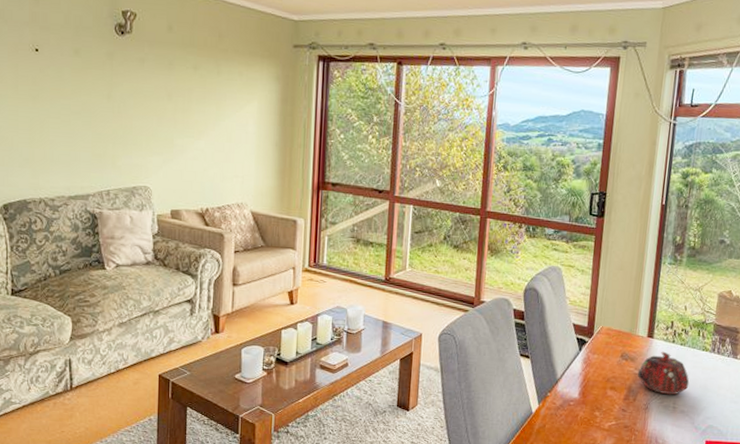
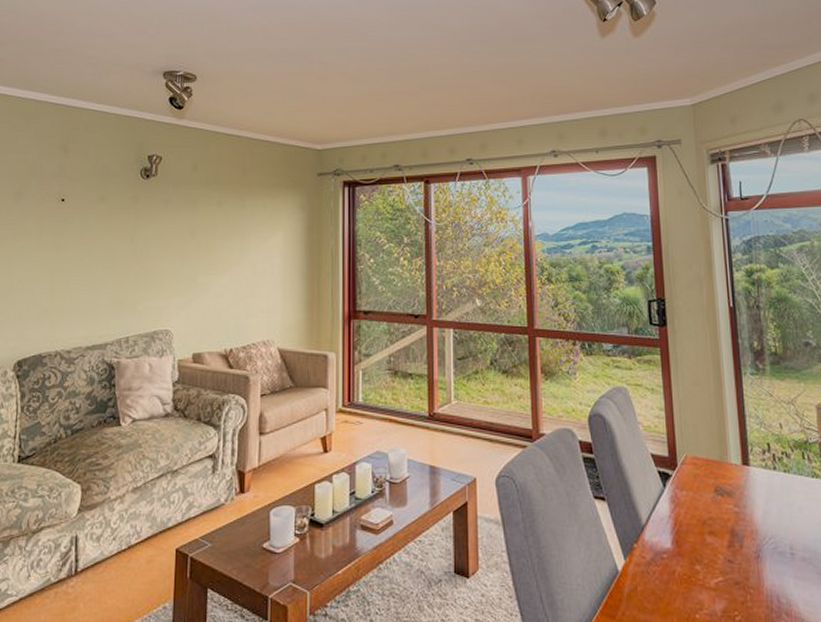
teapot: present [637,351,690,395] -> none [738,481,805,538]

